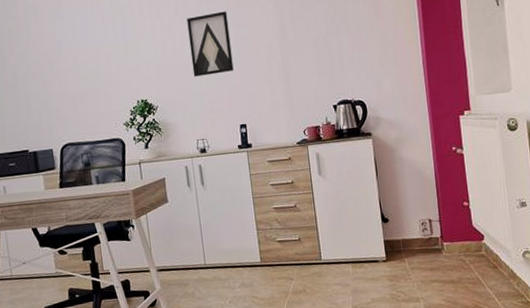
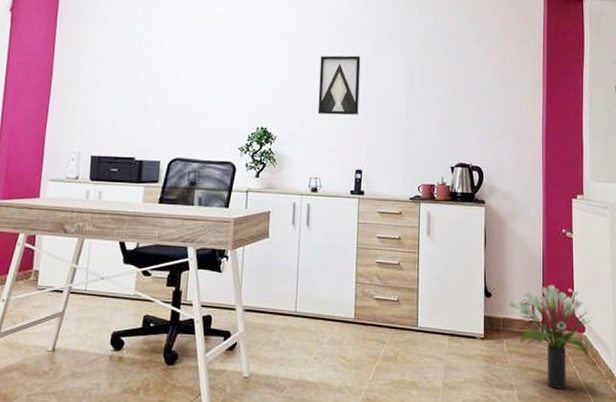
potted plant: none [407,201,491,296] -> present [510,284,593,390]

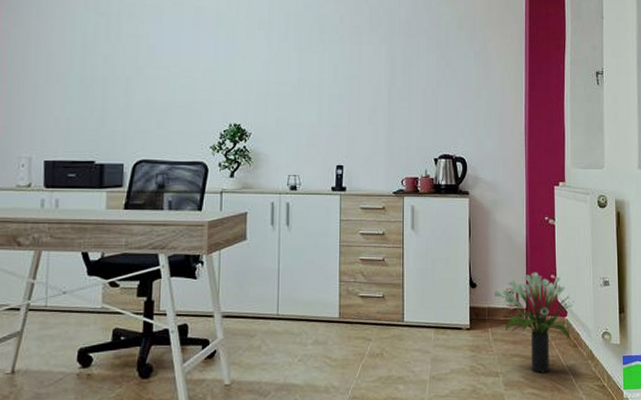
wall art: present [317,55,361,116] -> none [294,45,339,109]

